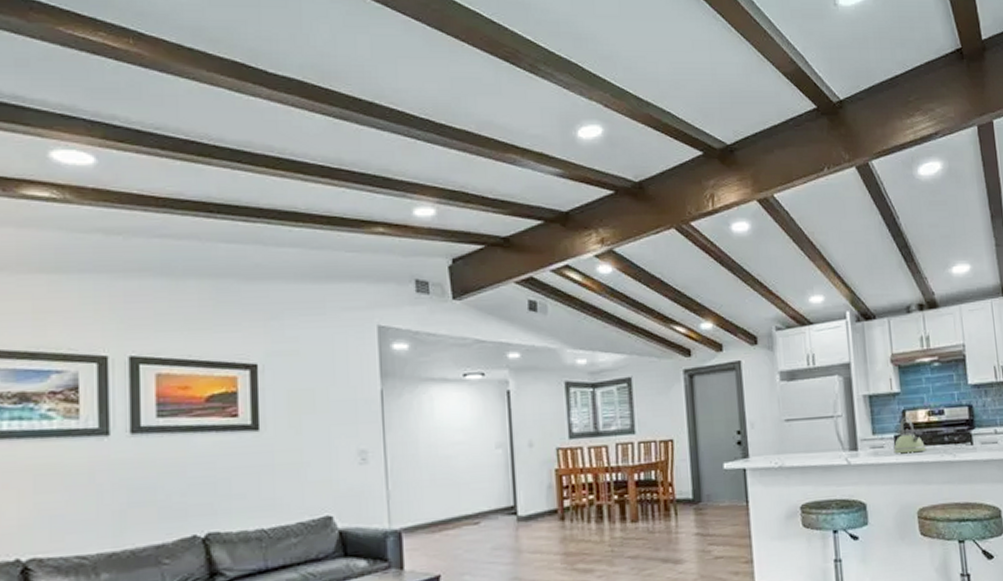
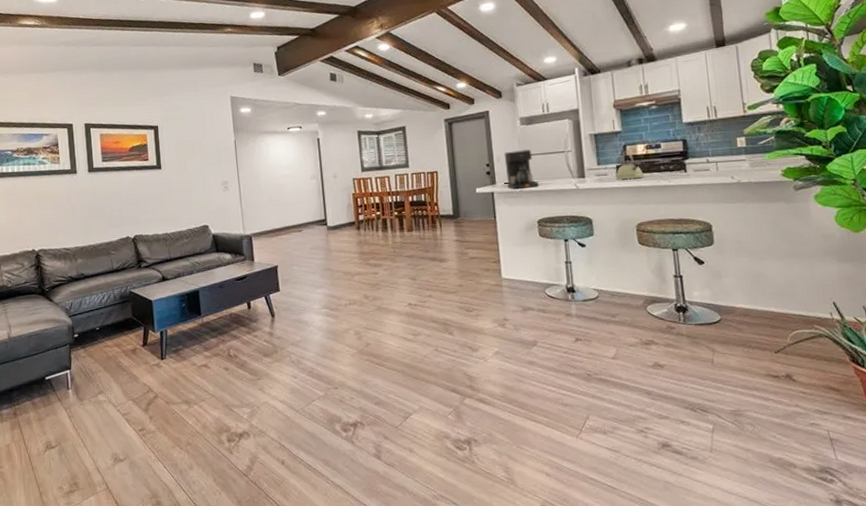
coffee maker: none [759,413,802,466] -> present [504,149,539,190]

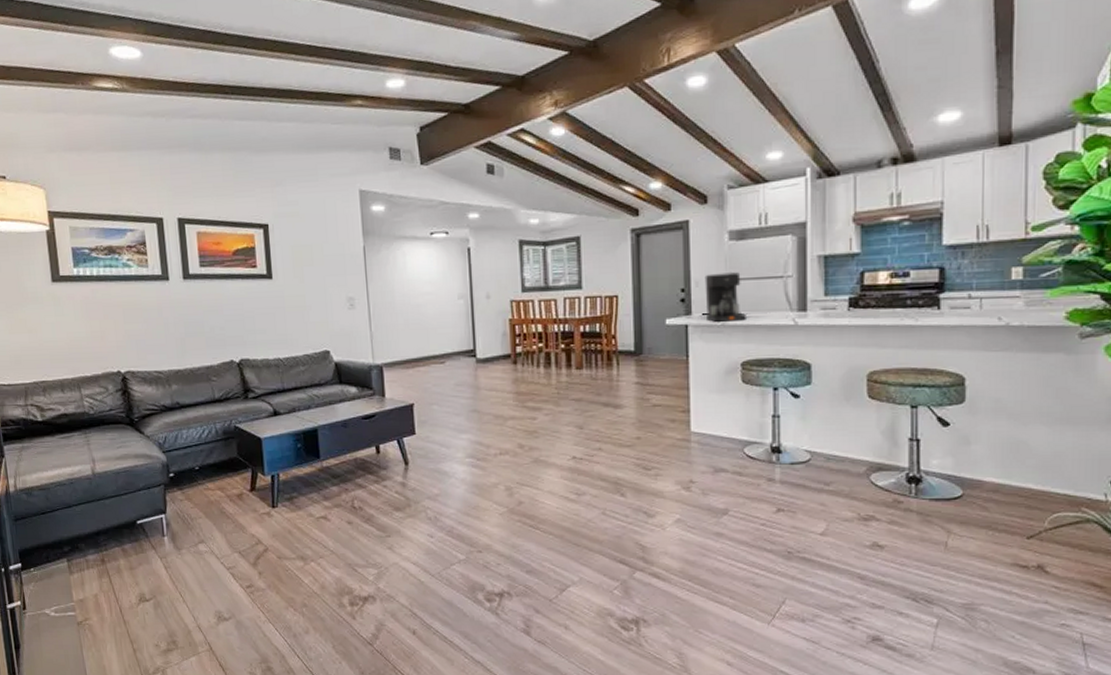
kettle: present [615,150,645,181] -> none [847,278,885,317]

